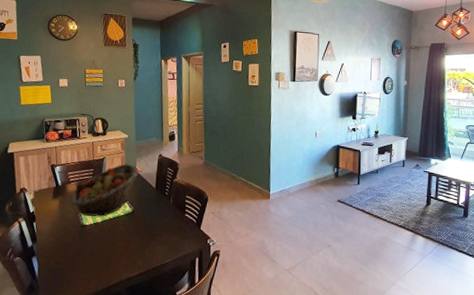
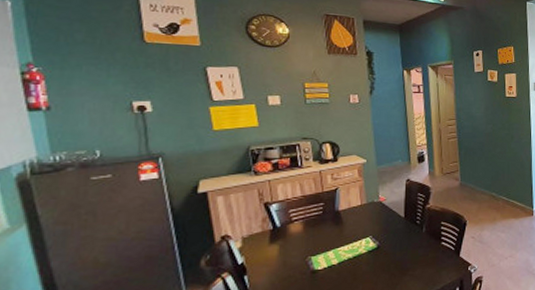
fruit basket: present [72,164,139,217] -> none [297,193,383,259]

